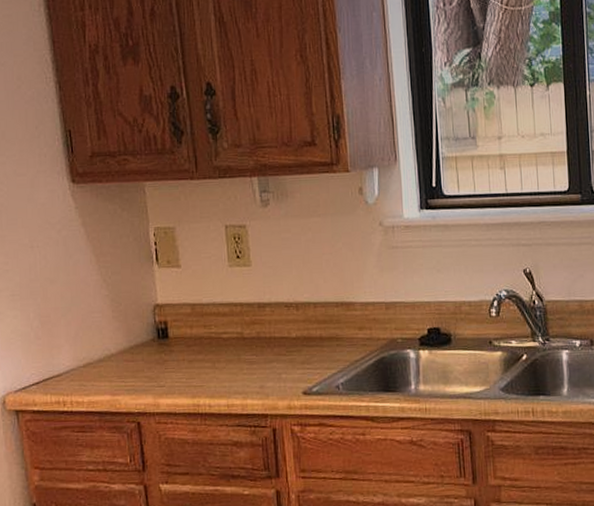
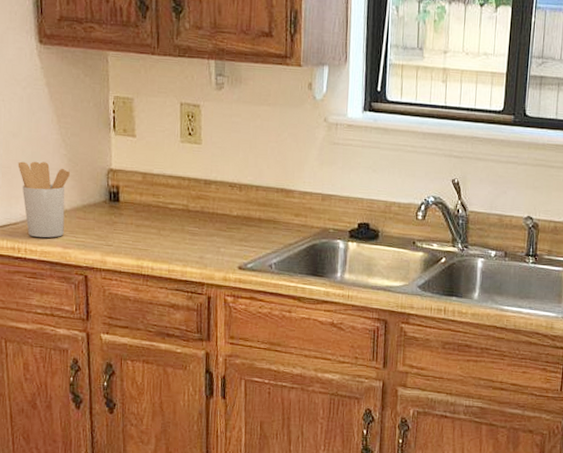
utensil holder: none [57,305,115,388] -> present [17,161,71,238]

